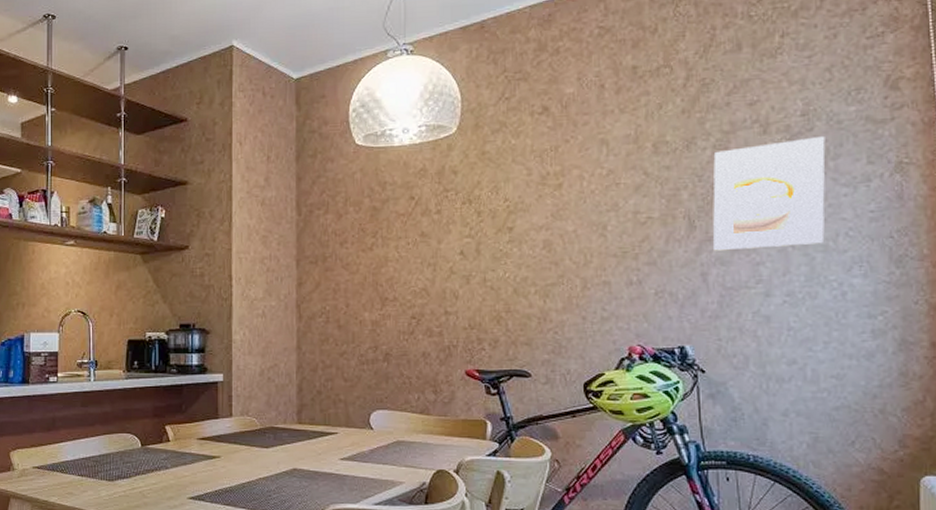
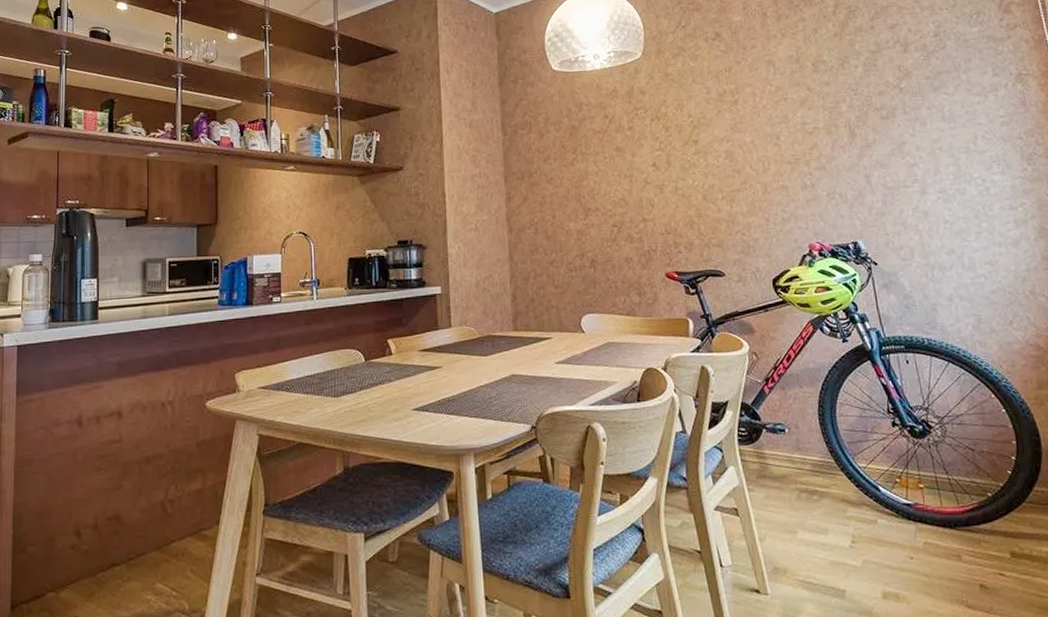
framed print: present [713,137,826,251] -> none [864,54,965,155]

